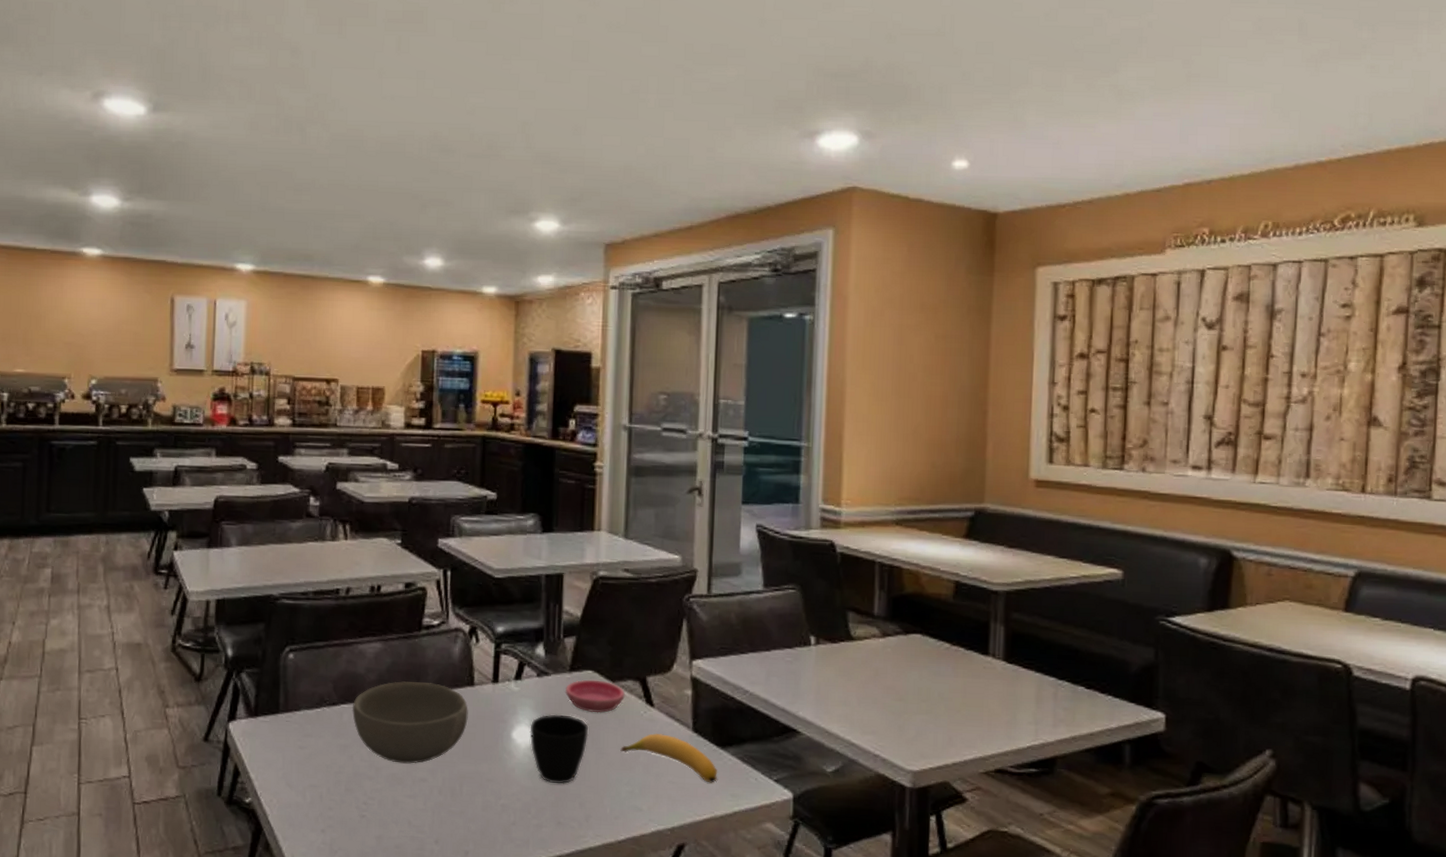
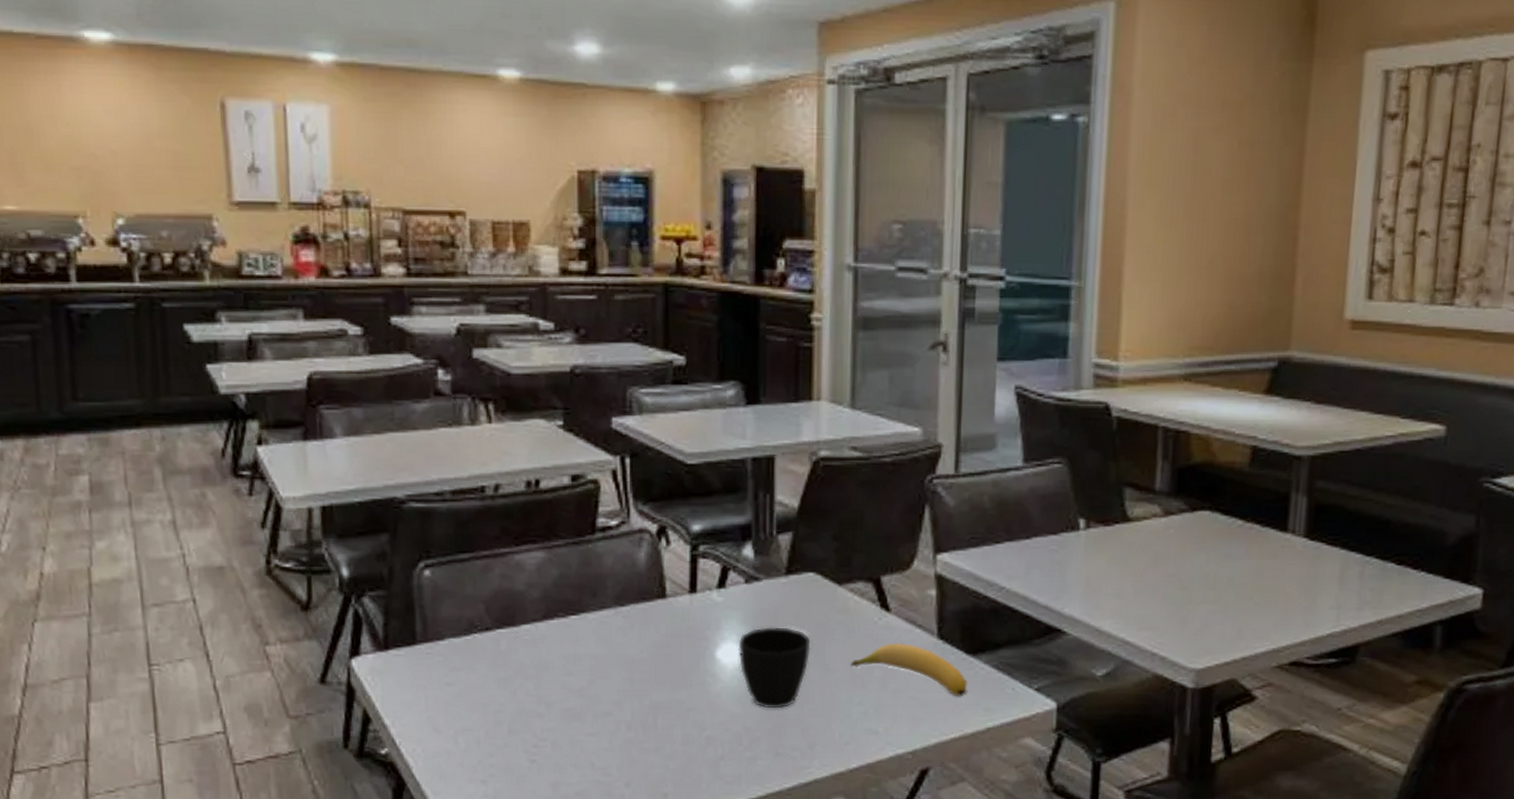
bowl: present [351,681,468,764] -> none [511,597,660,696]
saucer: present [564,679,626,713] -> none [780,583,856,623]

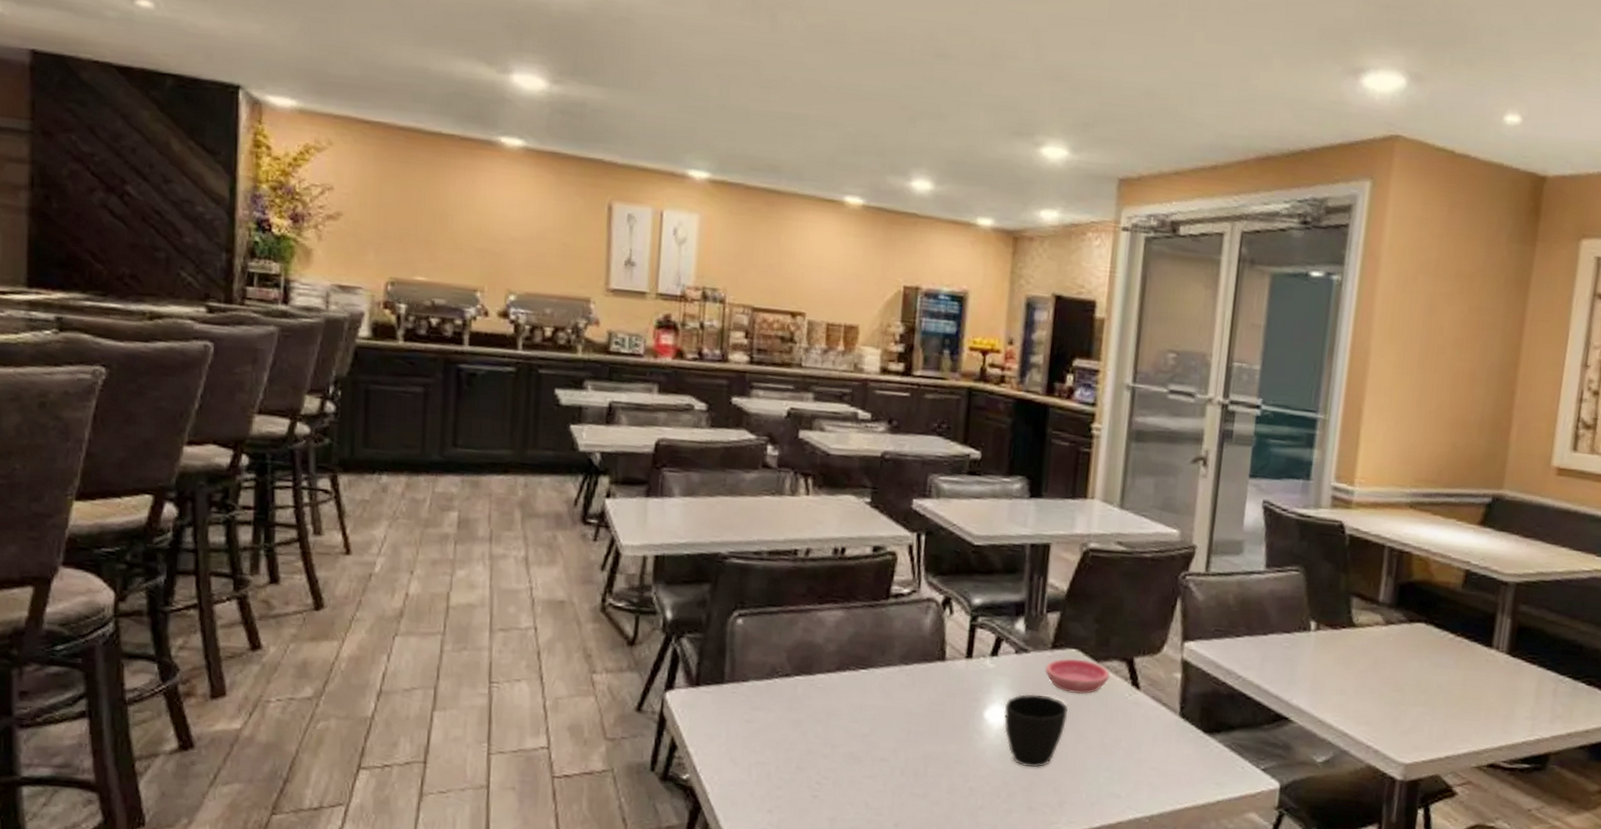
saucer: none [780,583,856,623] -> present [1044,658,1111,695]
banana: present [850,642,968,697] -> none [1101,717,1204,771]

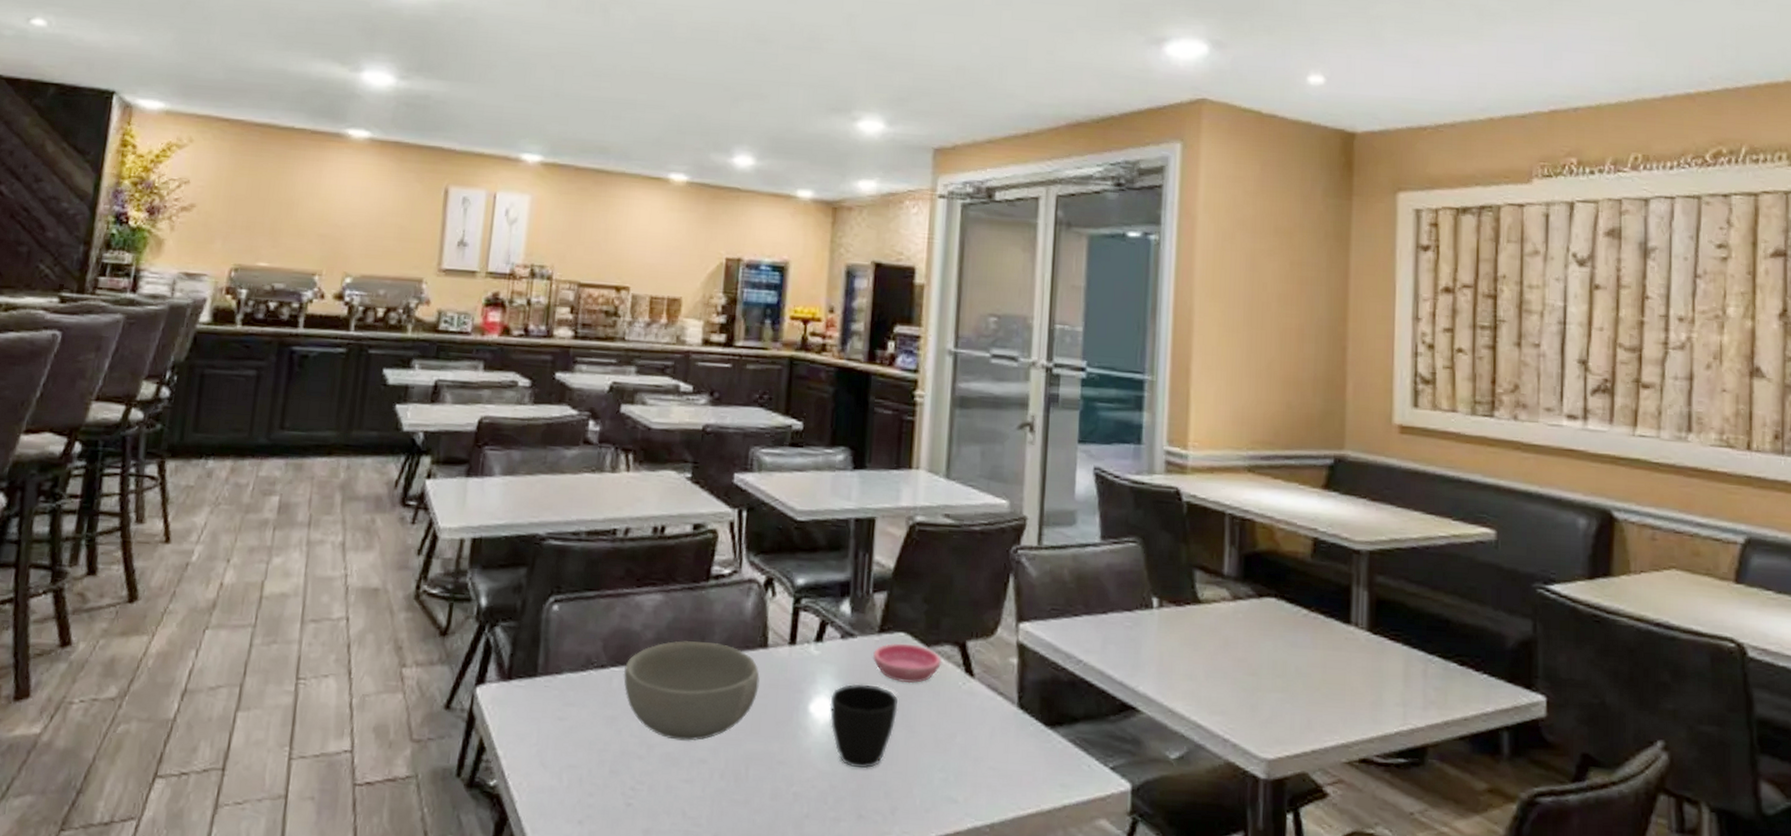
bowl: none [807,653,938,742] -> present [623,641,760,741]

